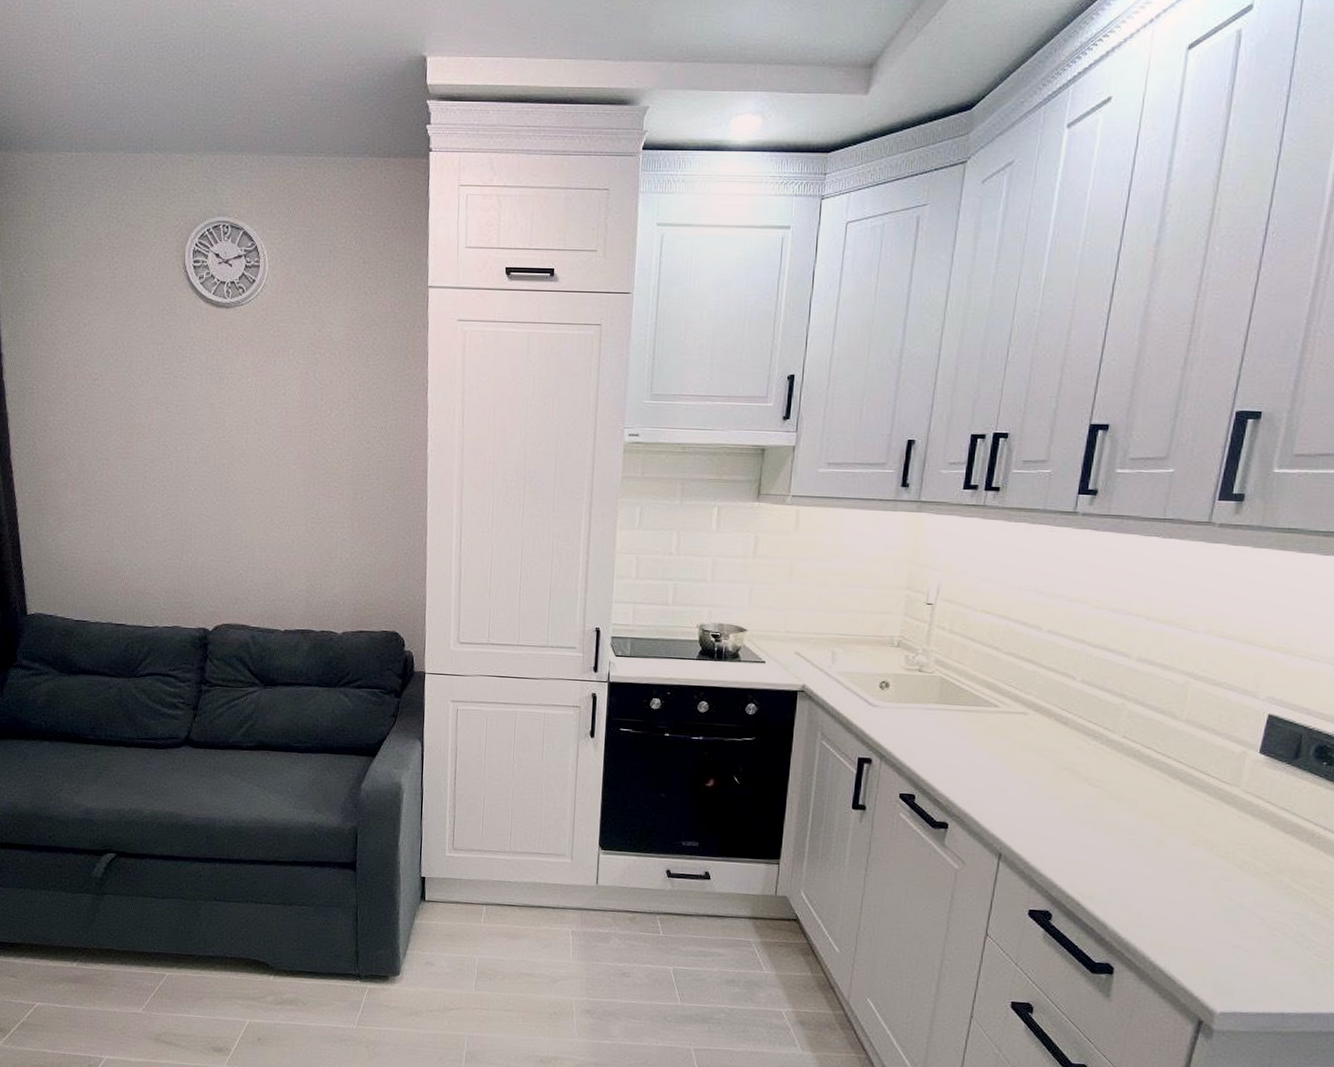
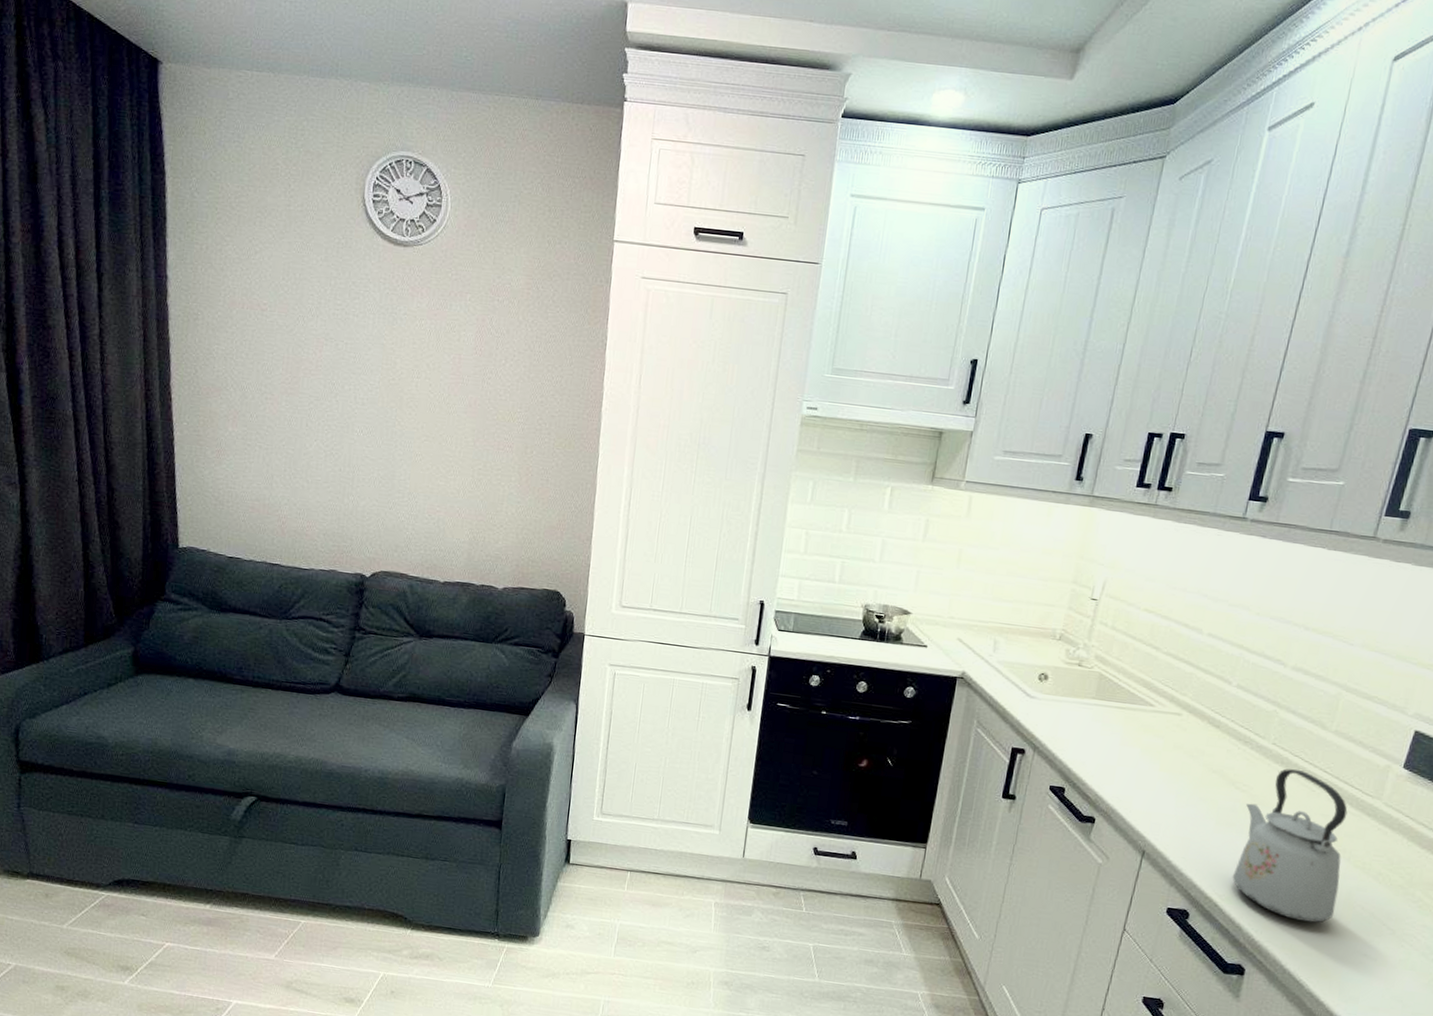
kettle: none [1093,761,1206,916] -> present [1232,768,1348,923]

